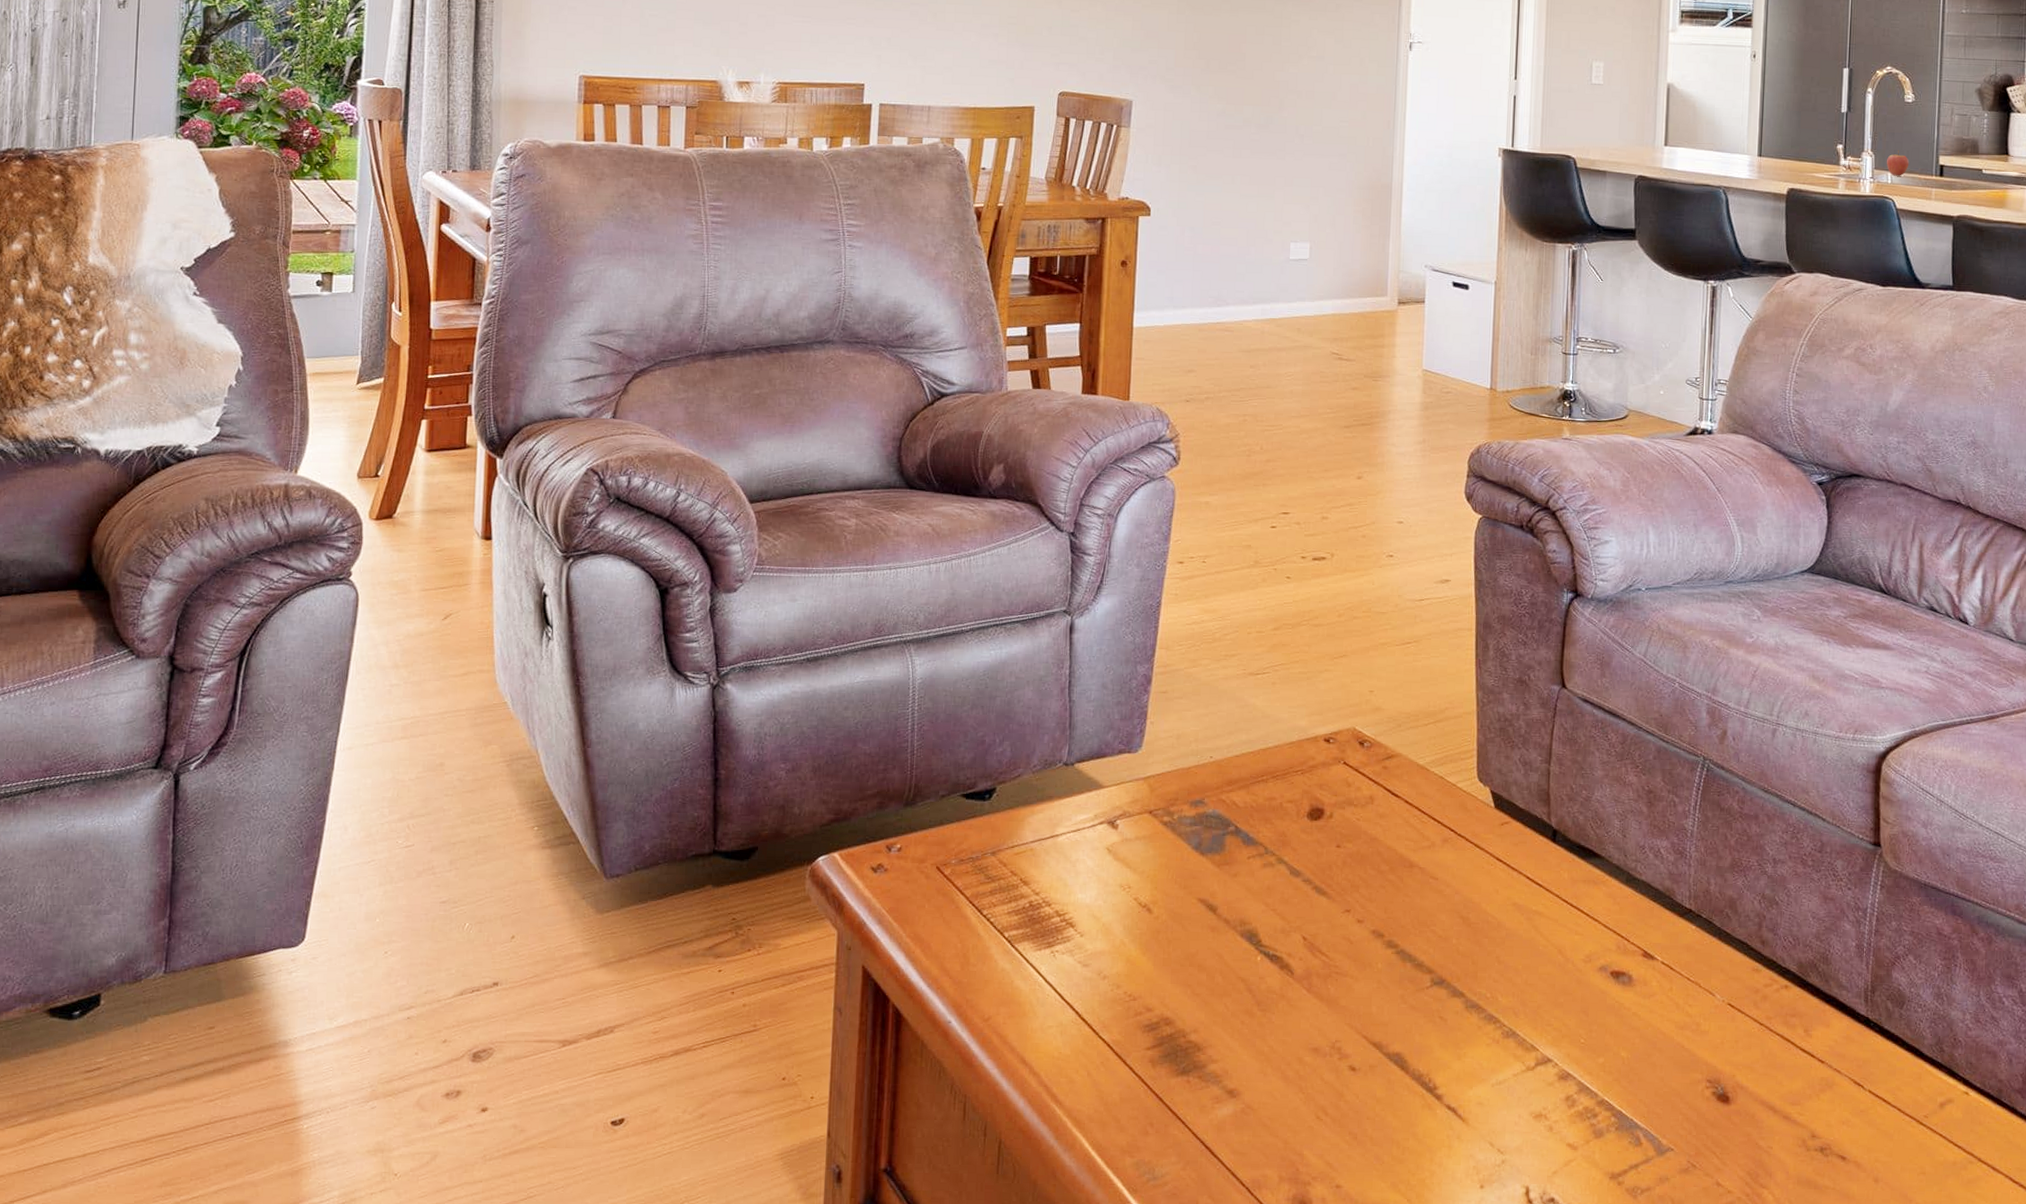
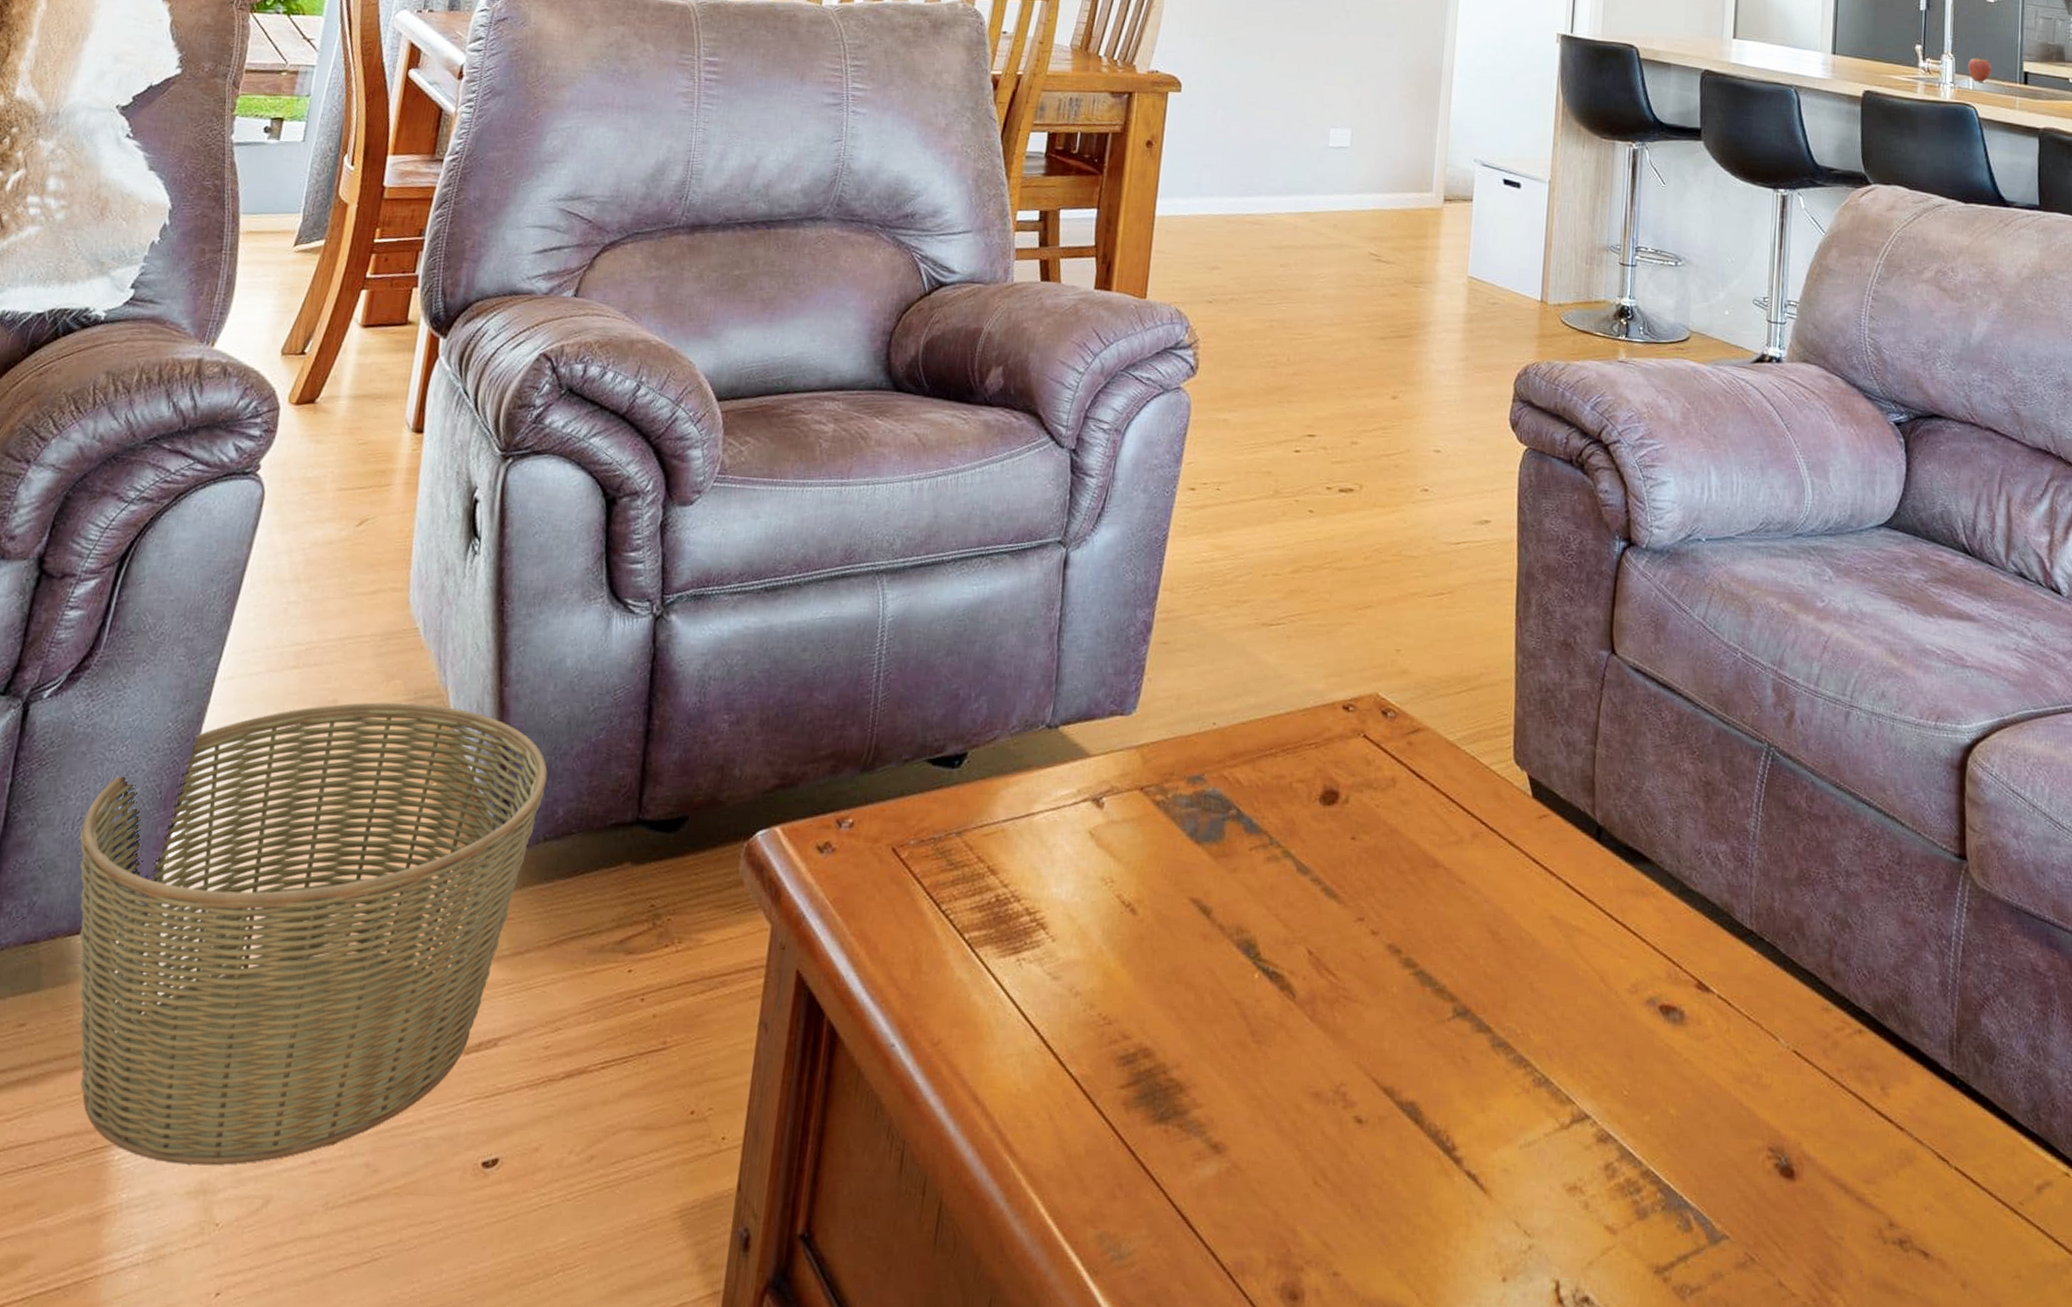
basket: none [238,763,632,1130] -> present [79,702,548,1166]

